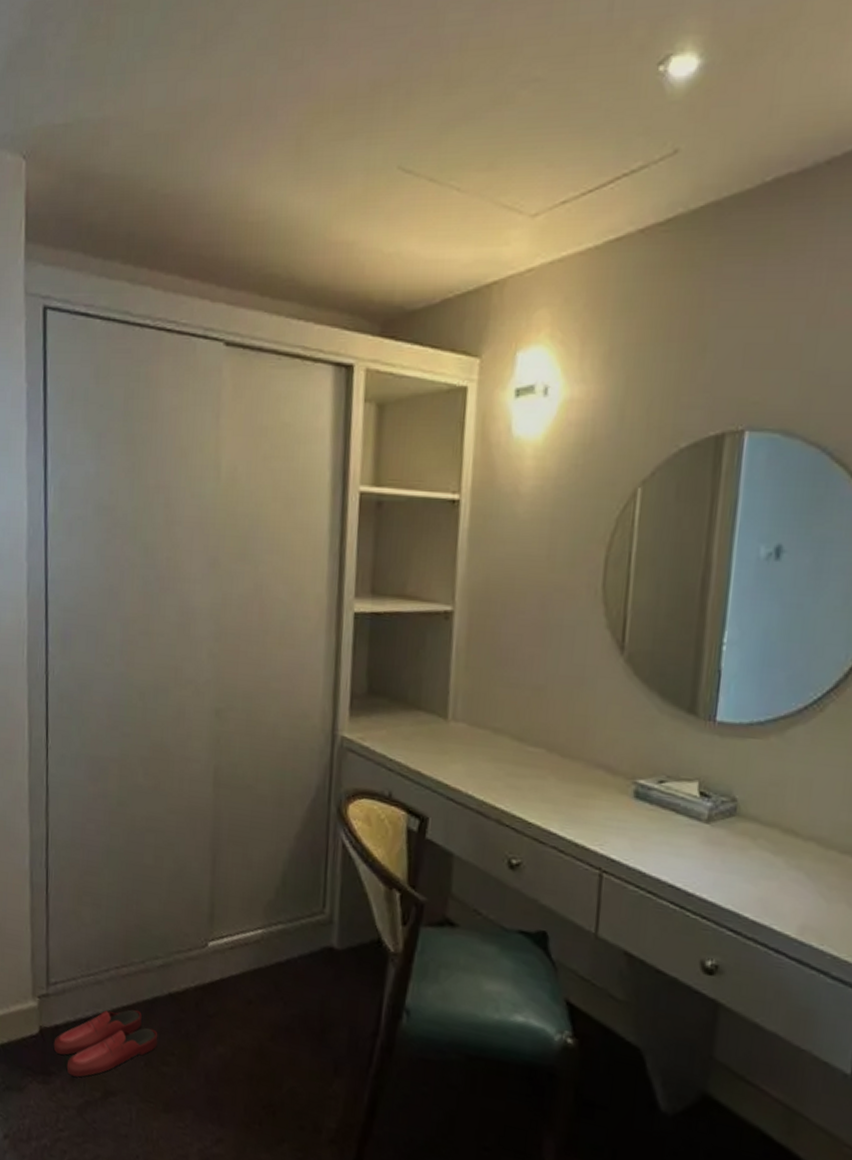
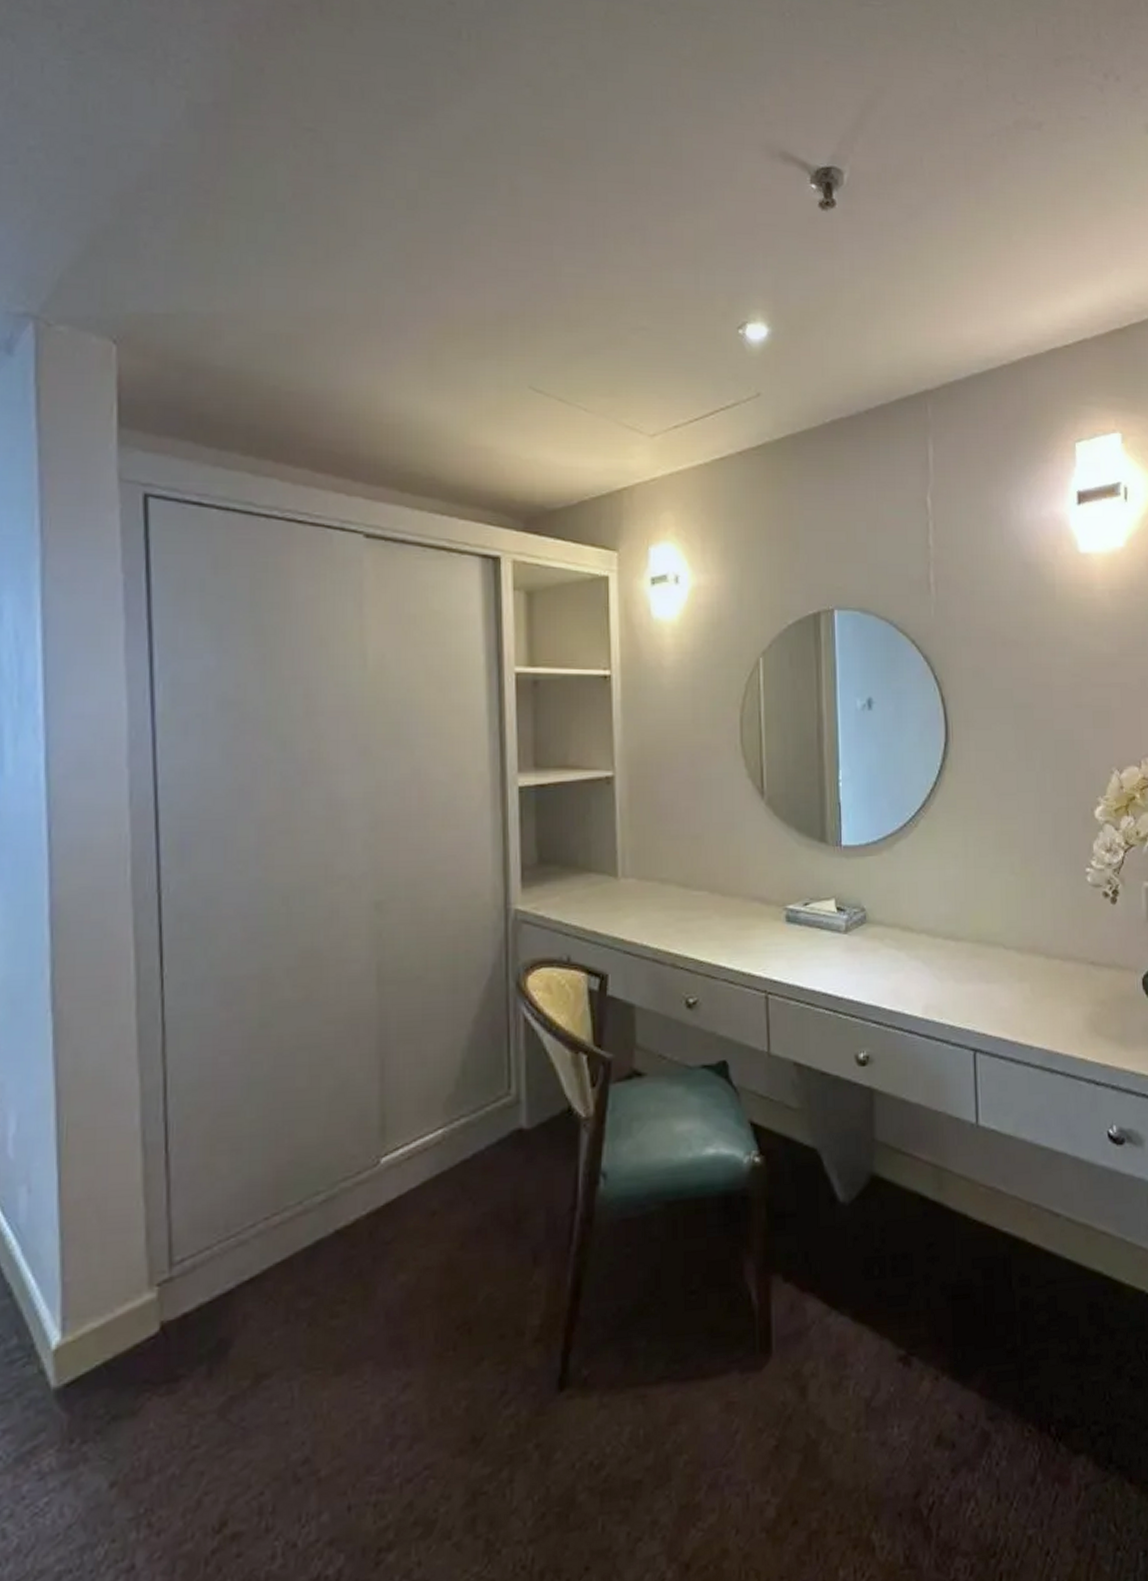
slippers: present [53,1009,158,1077] -> none [181,1263,324,1372]

